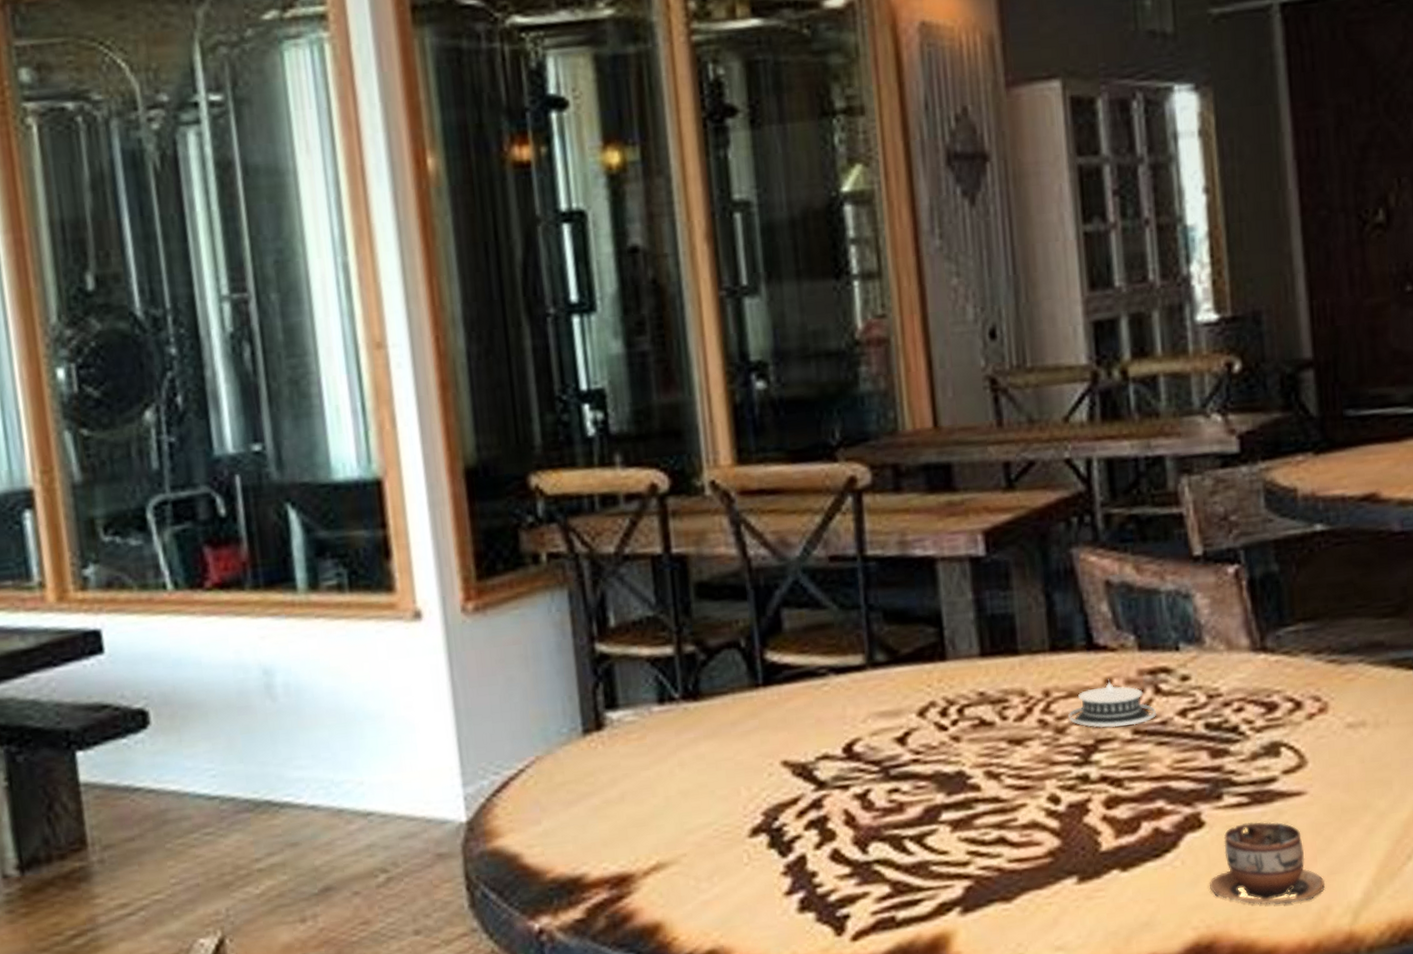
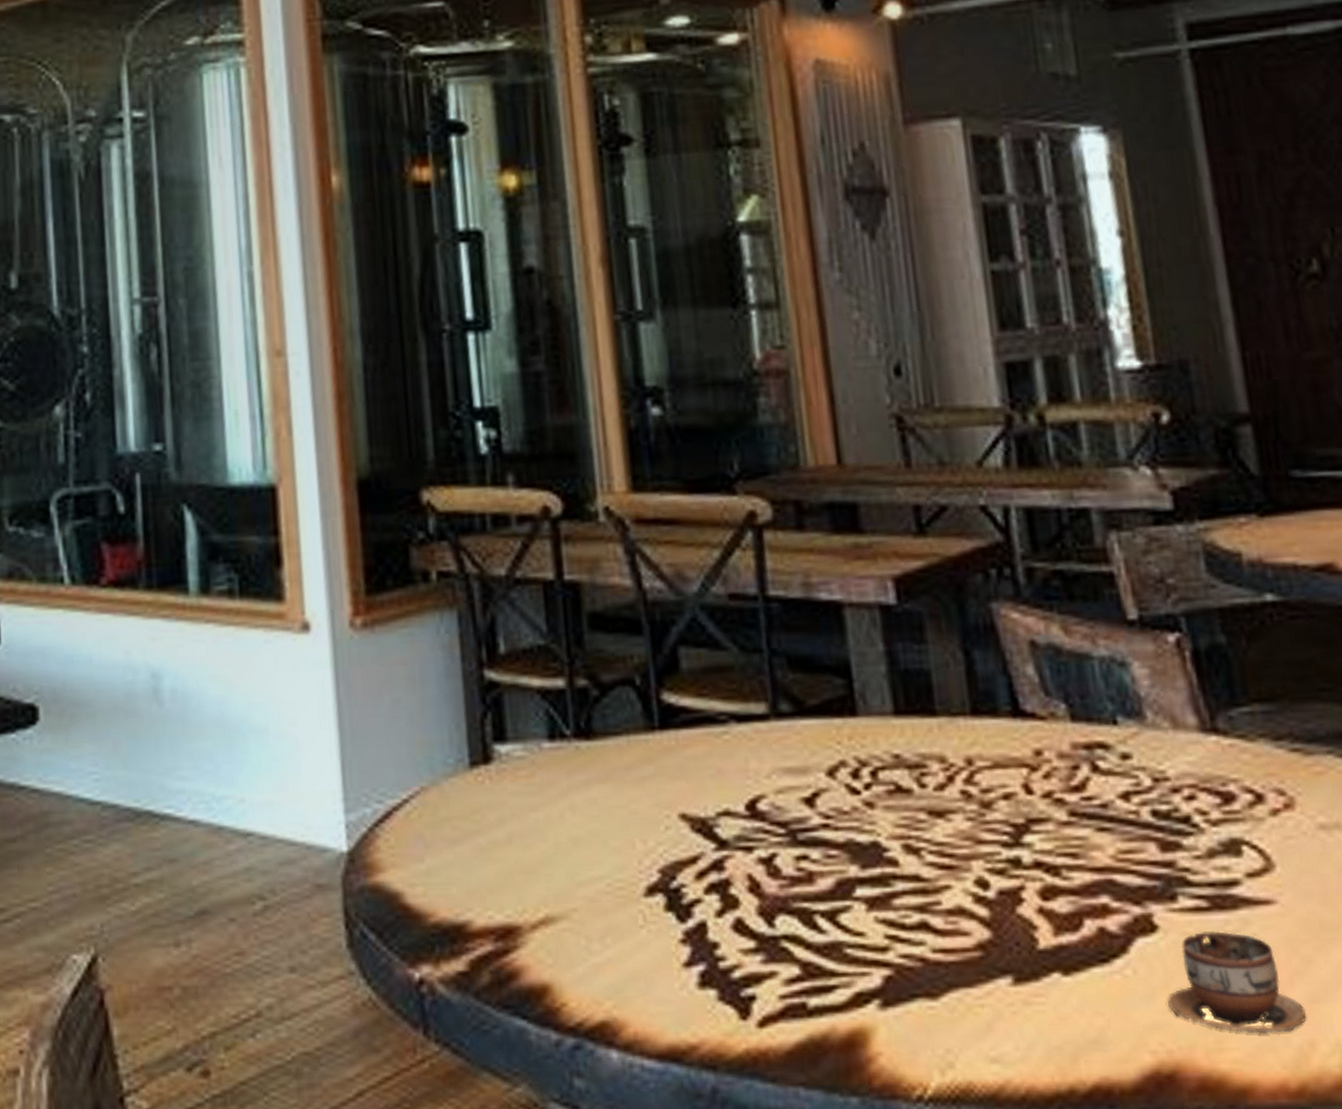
architectural model: present [1068,679,1156,728] -> none [995,751,1095,806]

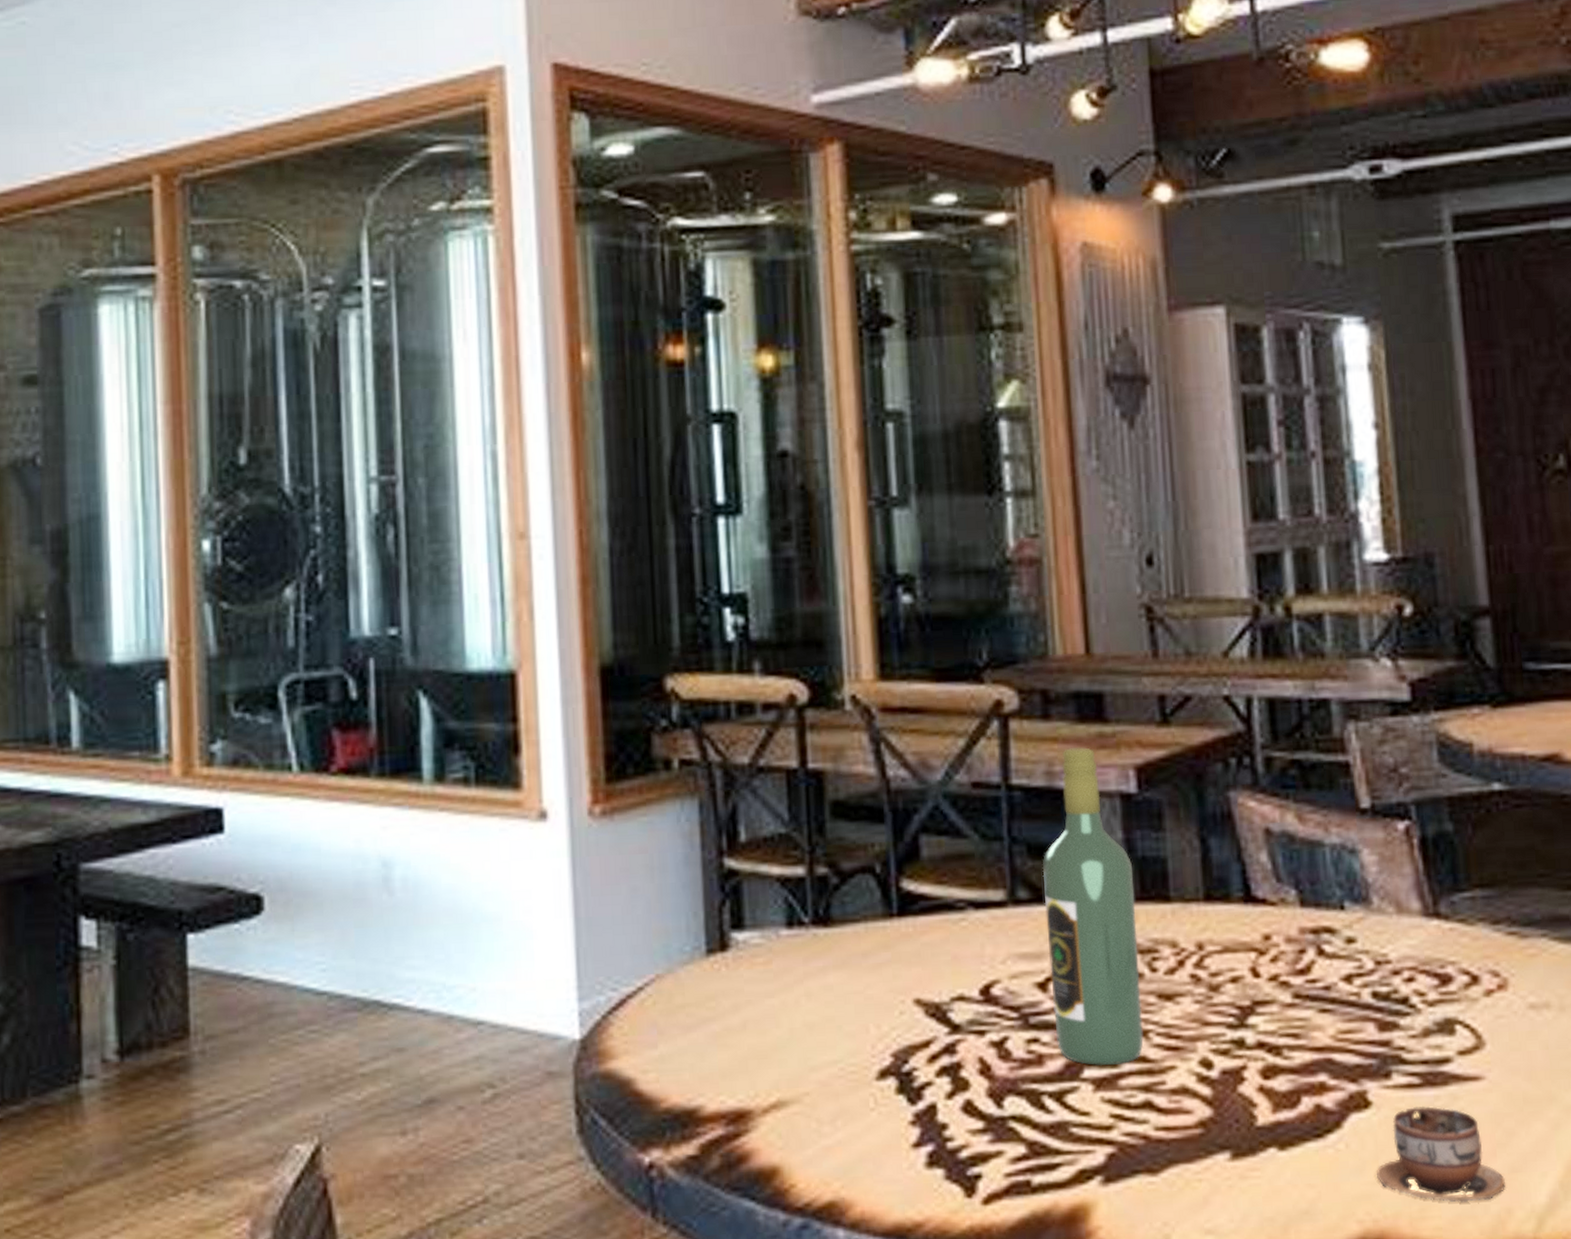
wine bottle: none [803,558,916,885] -> present [1042,747,1144,1066]

